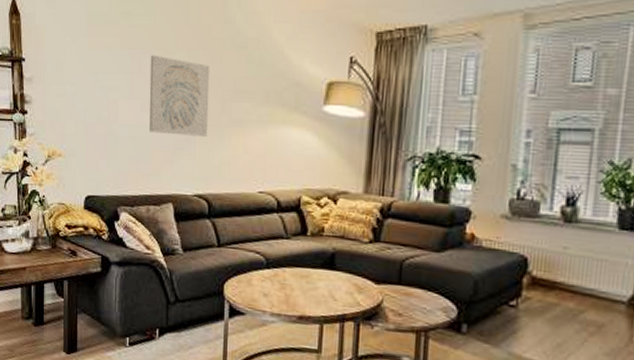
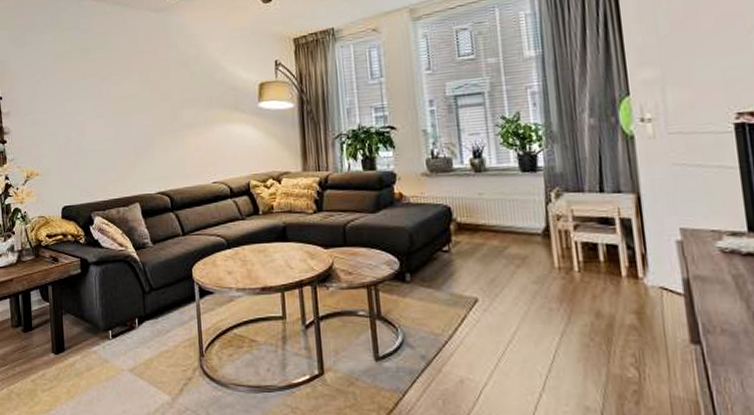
wall art: present [149,54,210,137] -> none [108,80,164,145]

